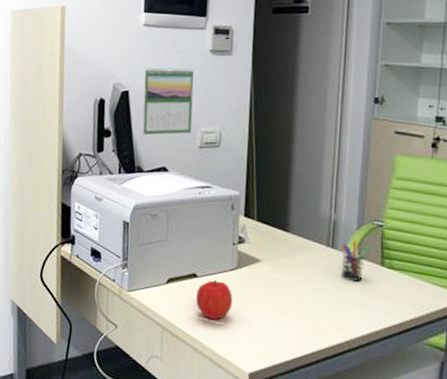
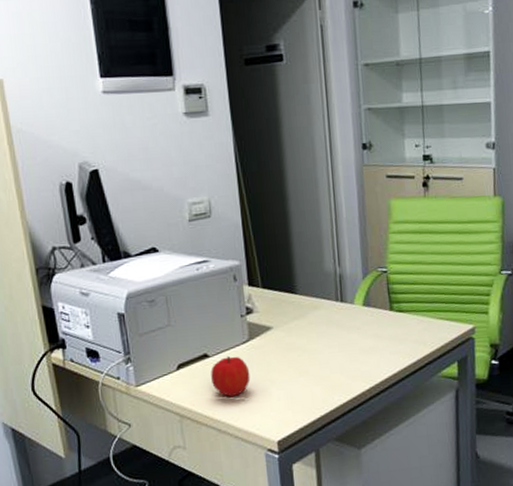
calendar: present [142,67,194,135] -> none [112,136,178,216]
pen holder: present [340,238,371,282] -> none [350,288,378,332]

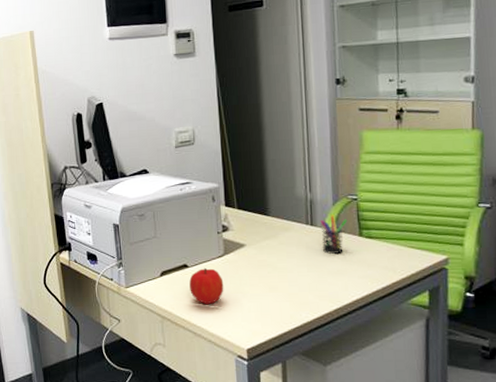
pen holder: none [350,288,378,332] -> present [320,214,348,255]

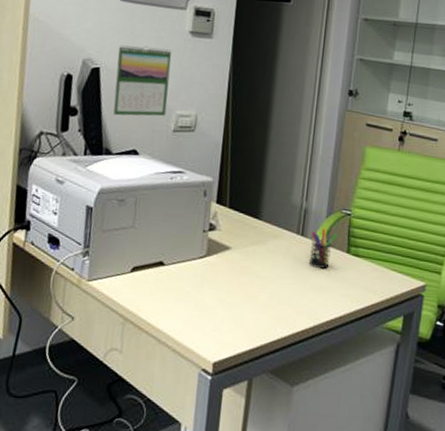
calendar: none [115,75,166,142] -> present [113,45,171,116]
fruit: present [189,267,224,305] -> none [161,267,201,310]

